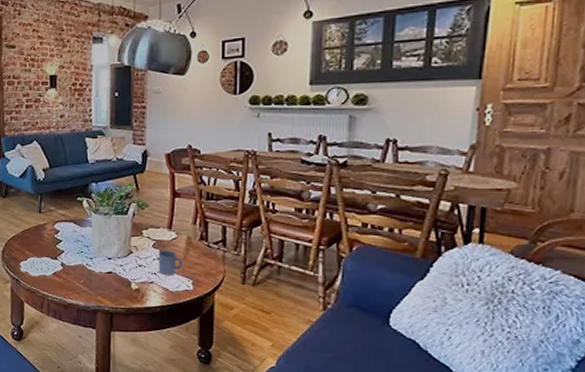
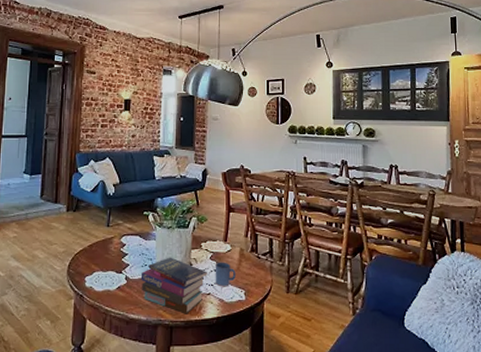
books: none [77,244,150,302] -> present [140,257,207,314]

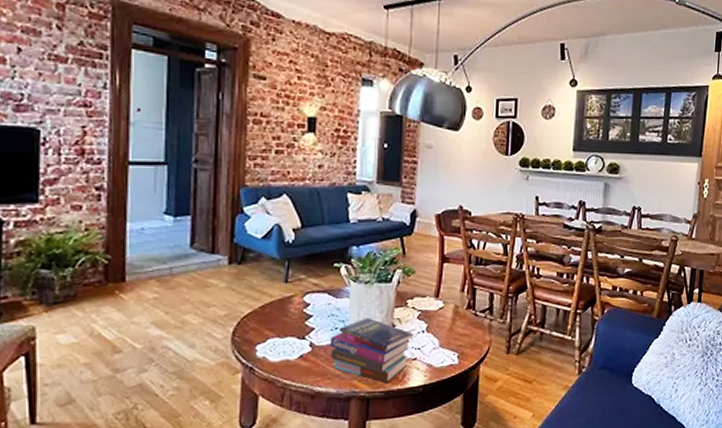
mug: present [215,262,236,287] -> none [422,321,448,351]

